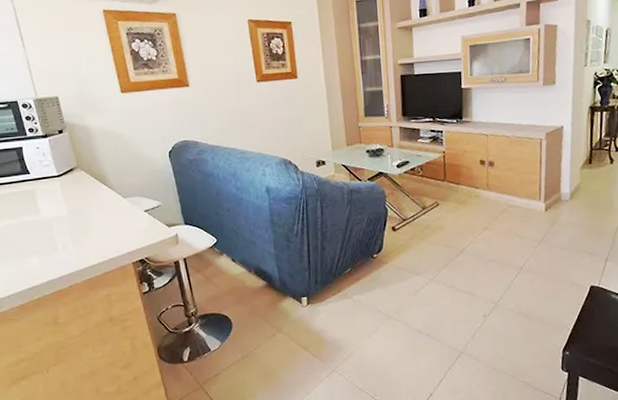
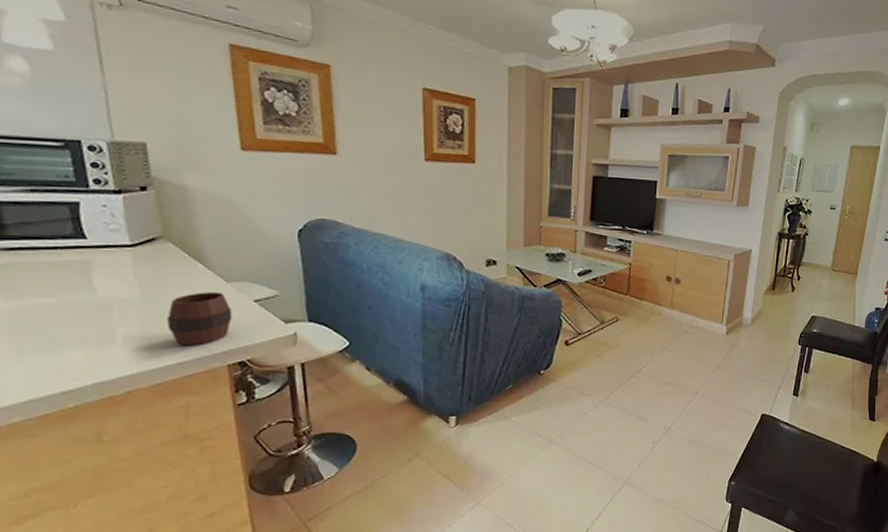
cup: none [87,206,131,250] -> present [166,292,233,346]

